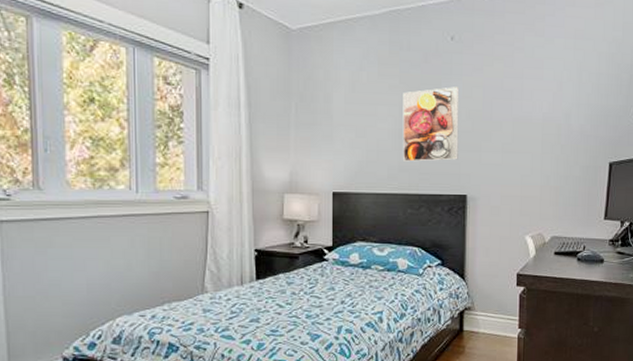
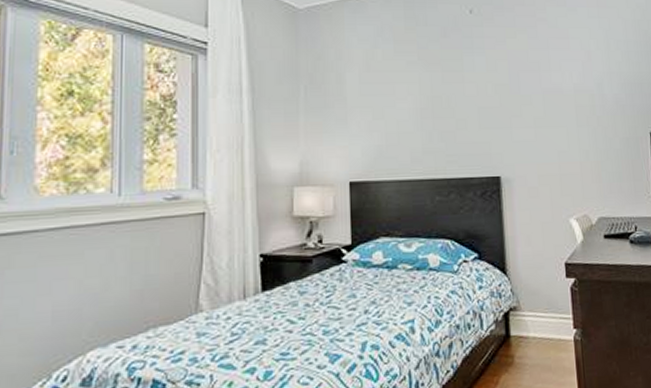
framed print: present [402,87,460,162] -> none [422,61,488,143]

